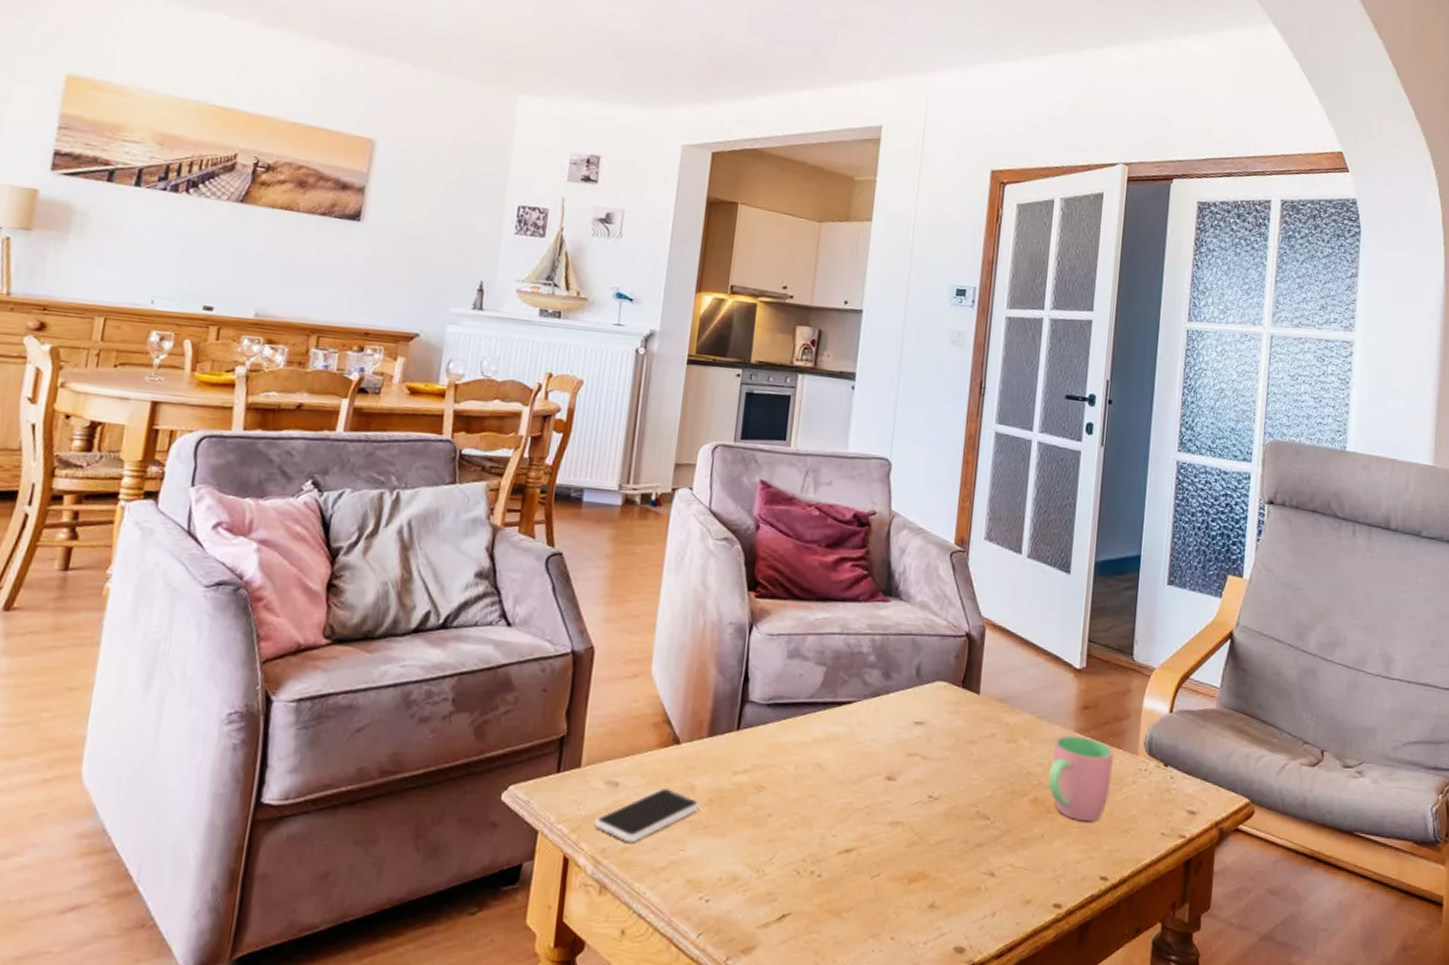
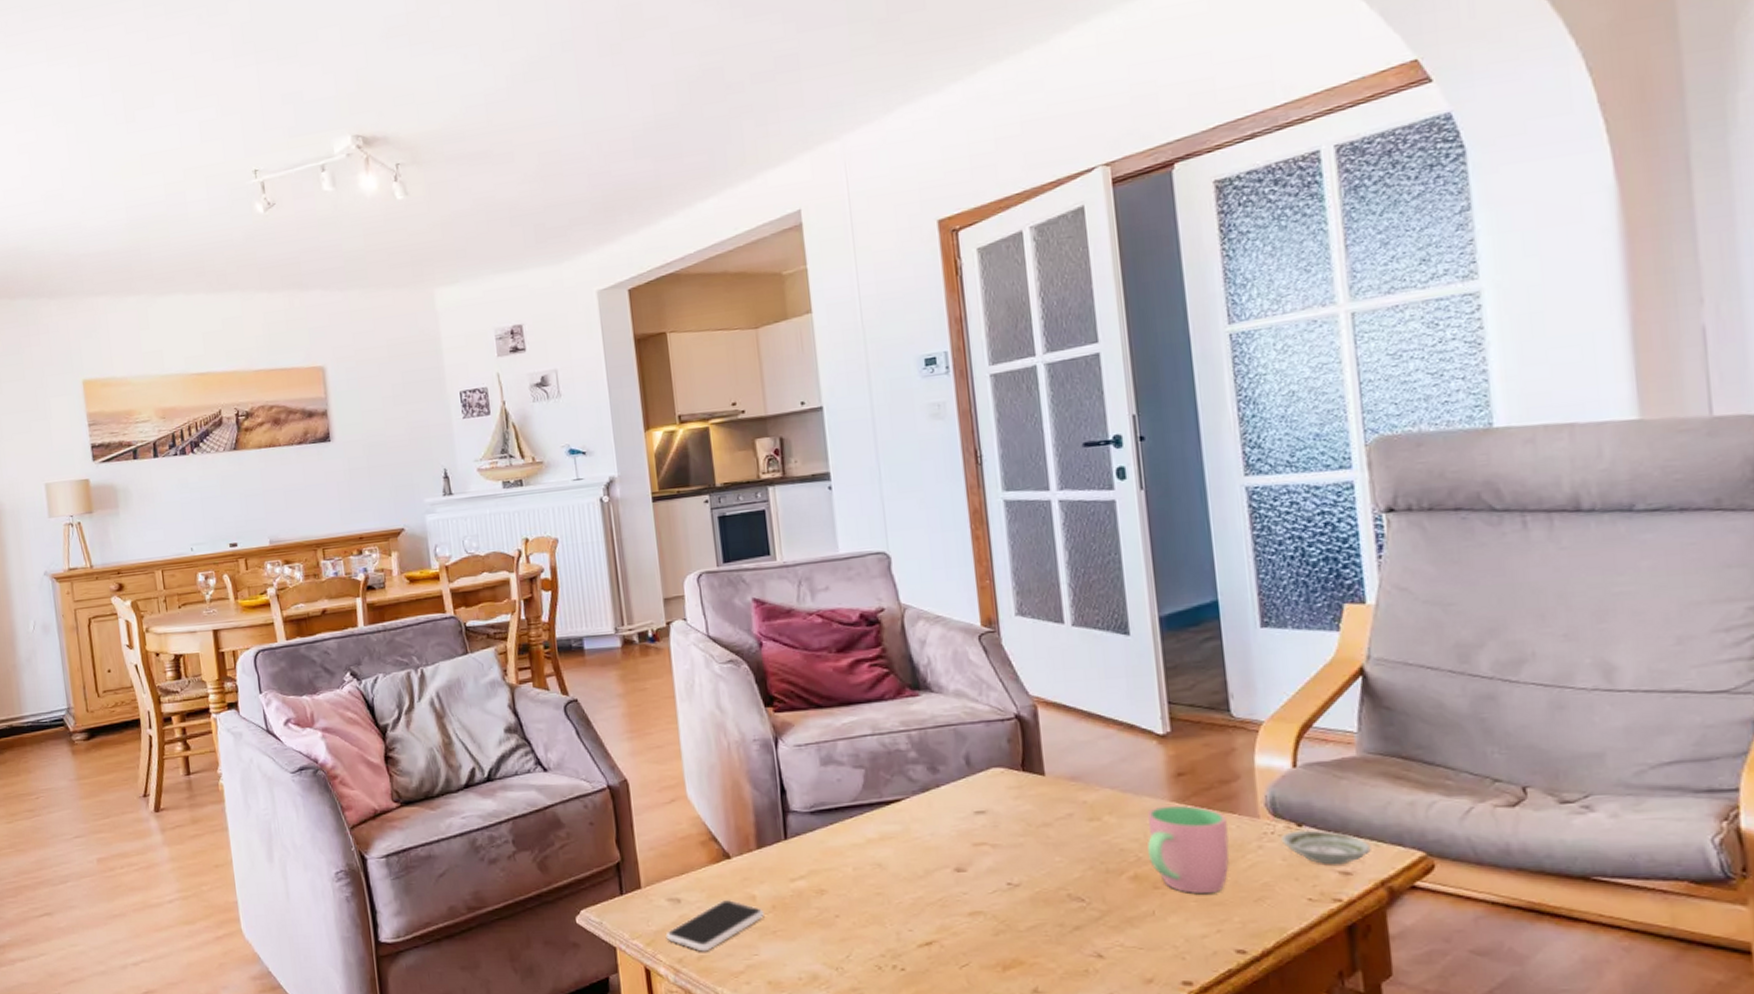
saucer: none [1150,770,1213,805] -> present [1280,830,1371,865]

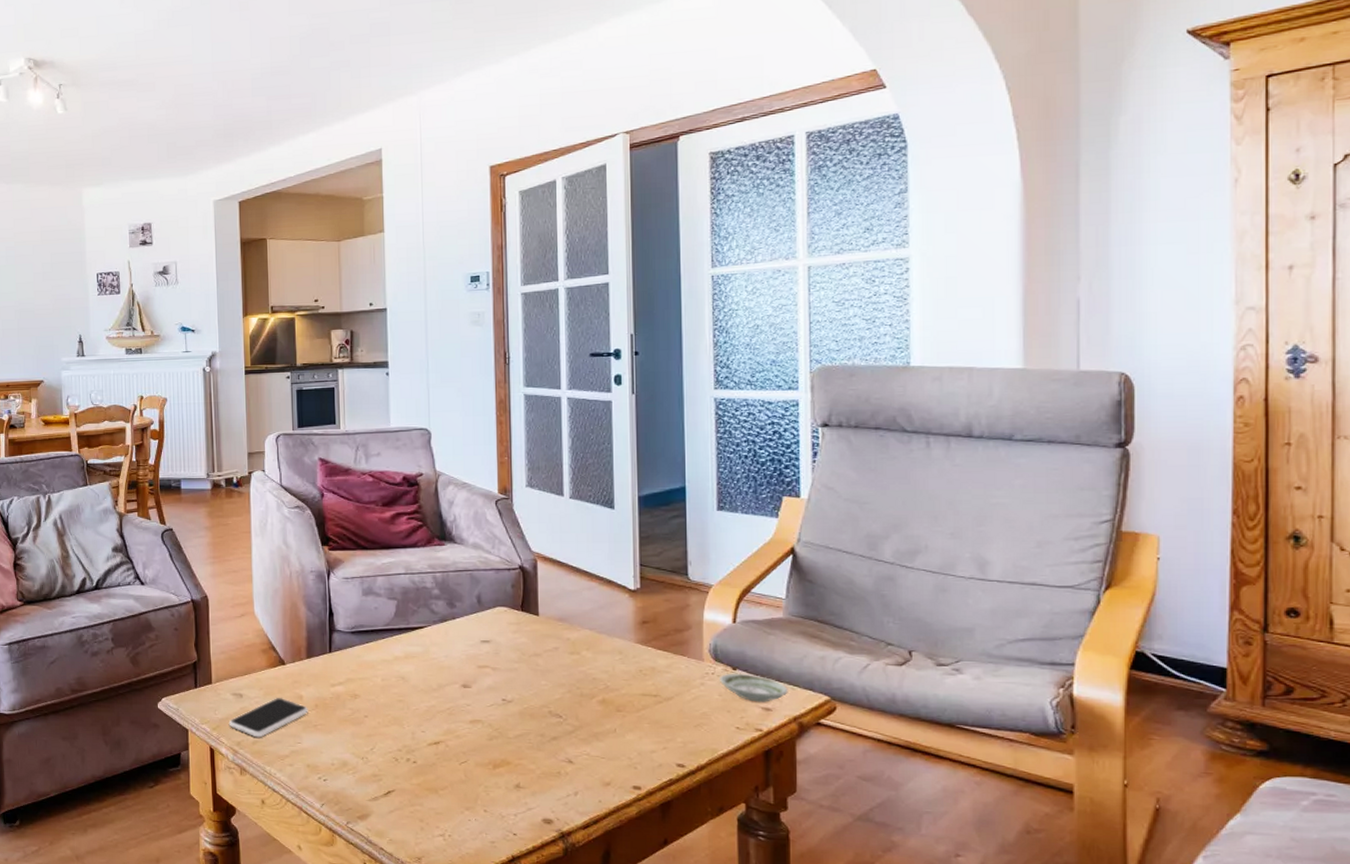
cup: present [1147,805,1230,894] -> none [614,646,679,719]

